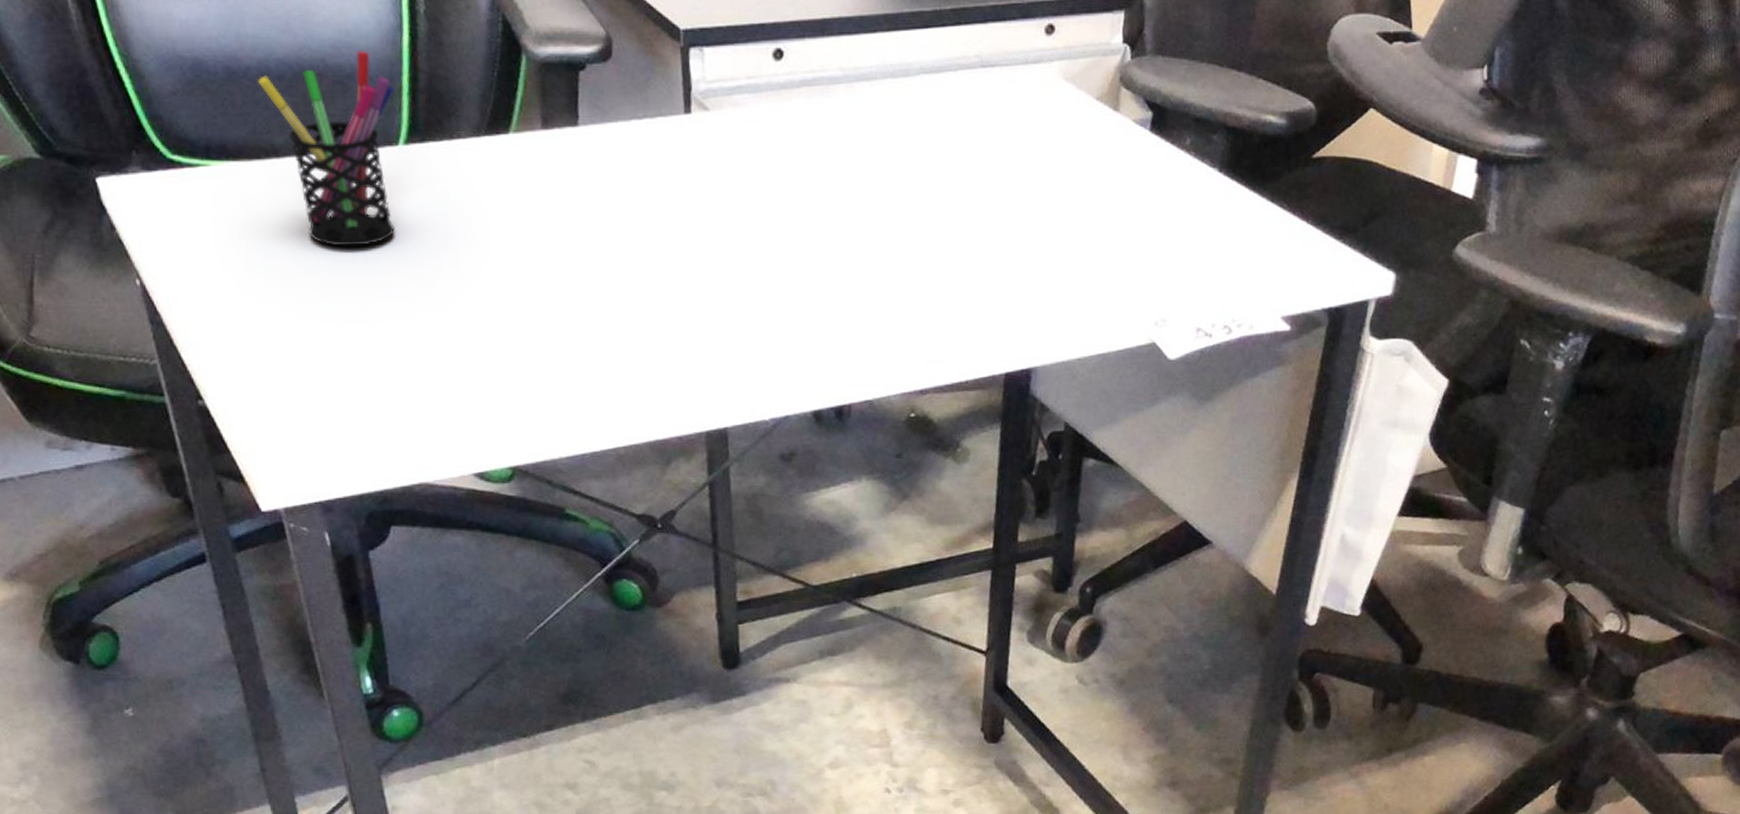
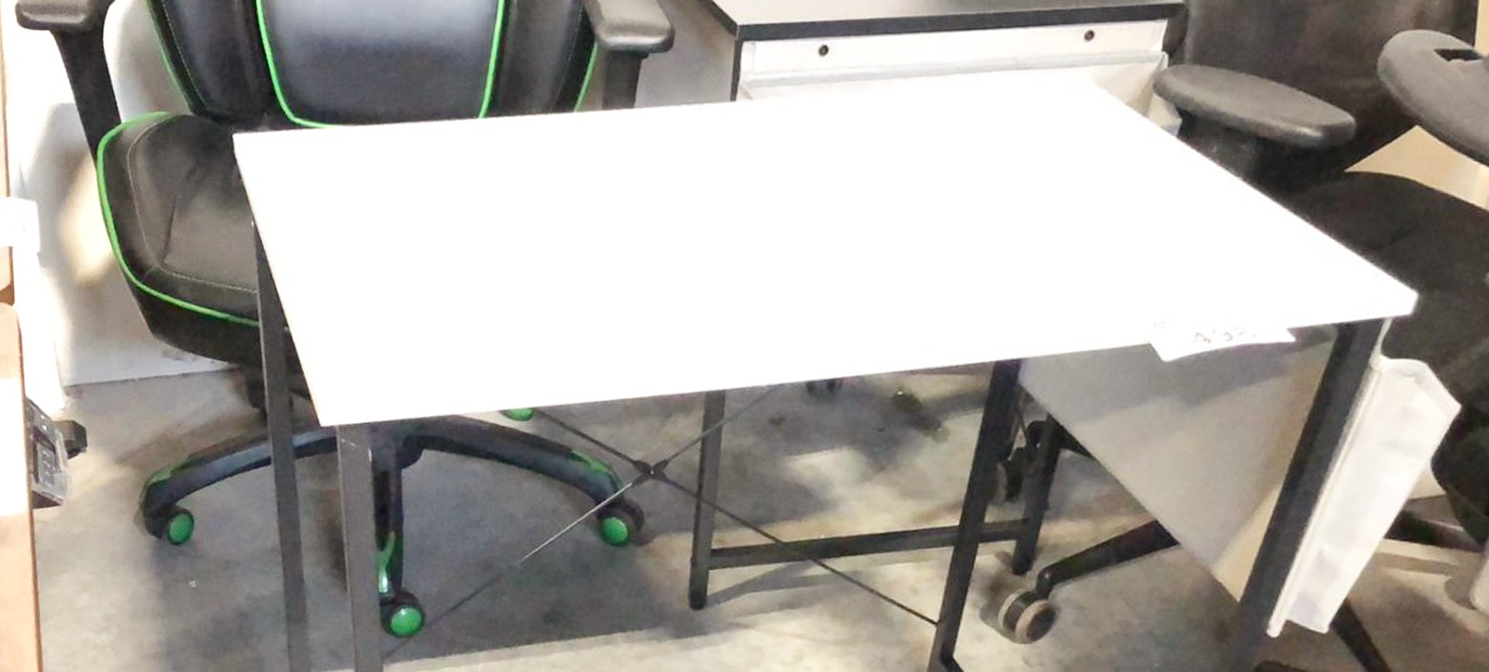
pen holder: present [257,51,395,247] -> none [371,35,482,205]

